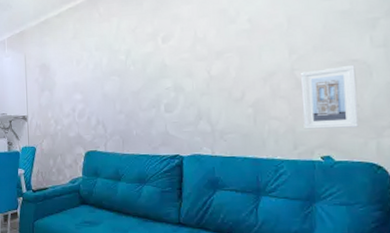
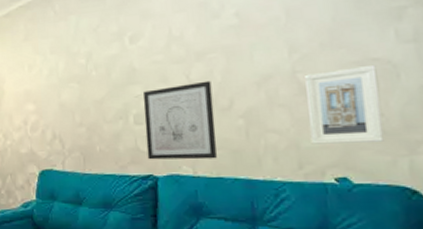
wall art: none [172,76,231,142] -> present [143,80,217,160]

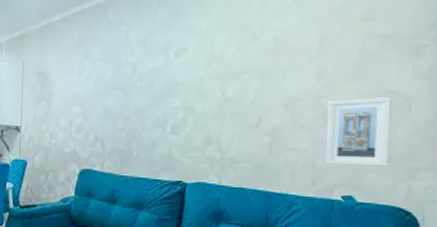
wall art: present [143,80,217,160] -> none [179,99,244,171]

